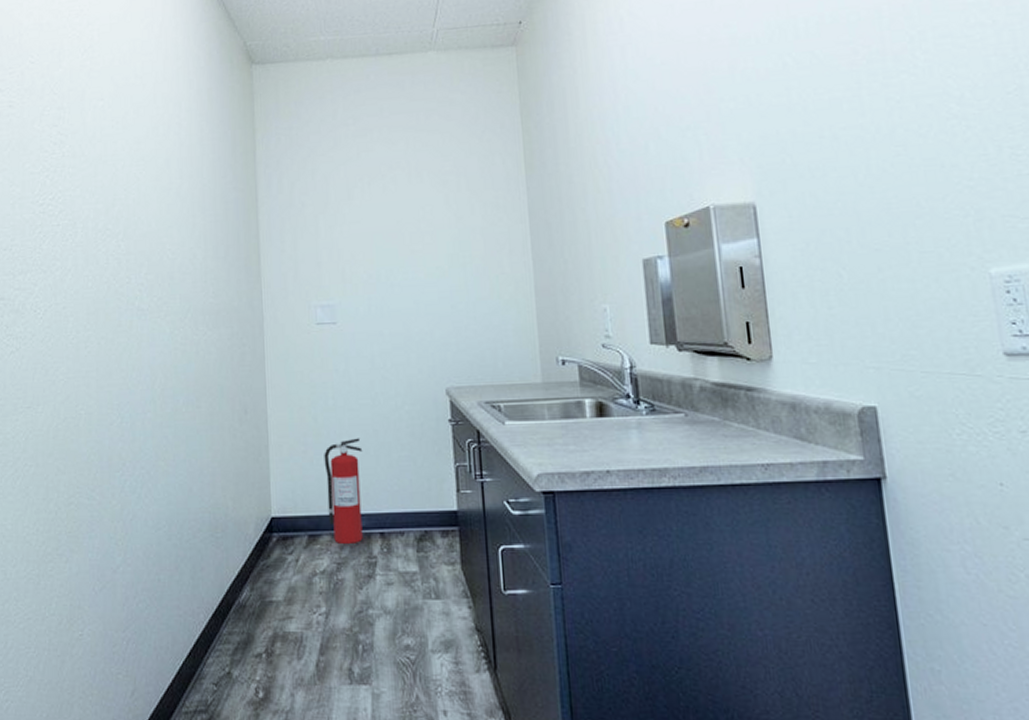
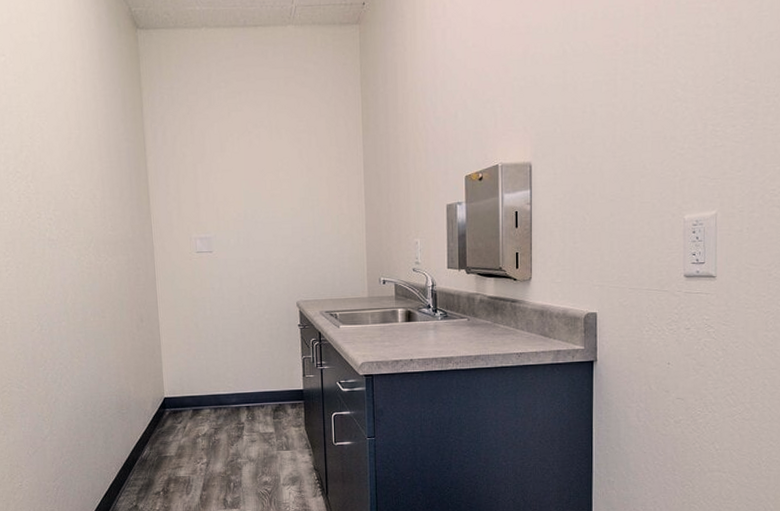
fire extinguisher: present [324,438,363,544] -> none [204,339,234,415]

